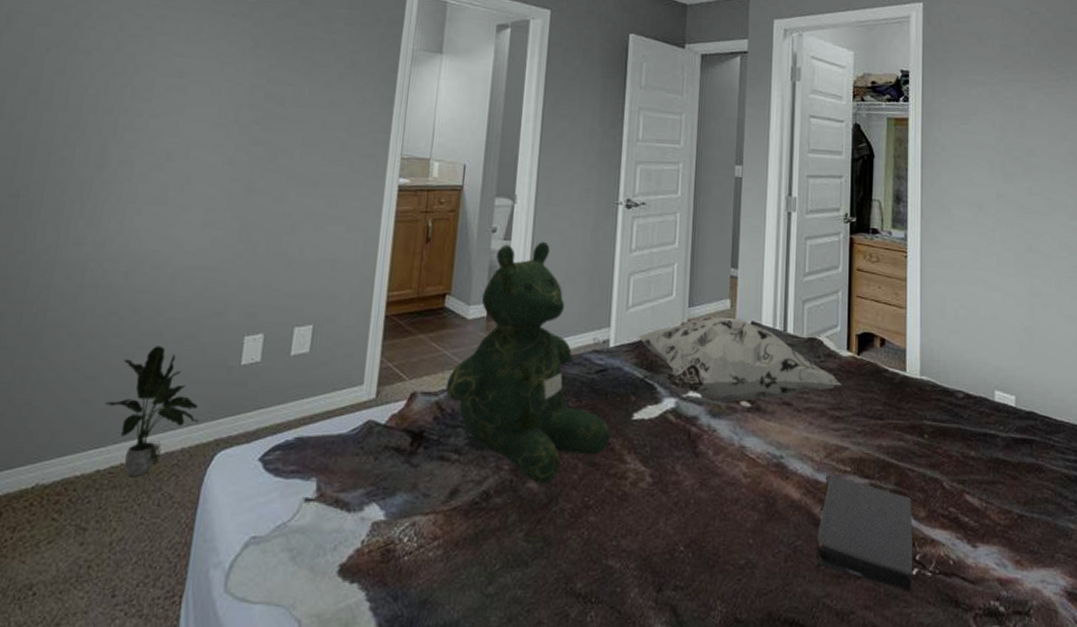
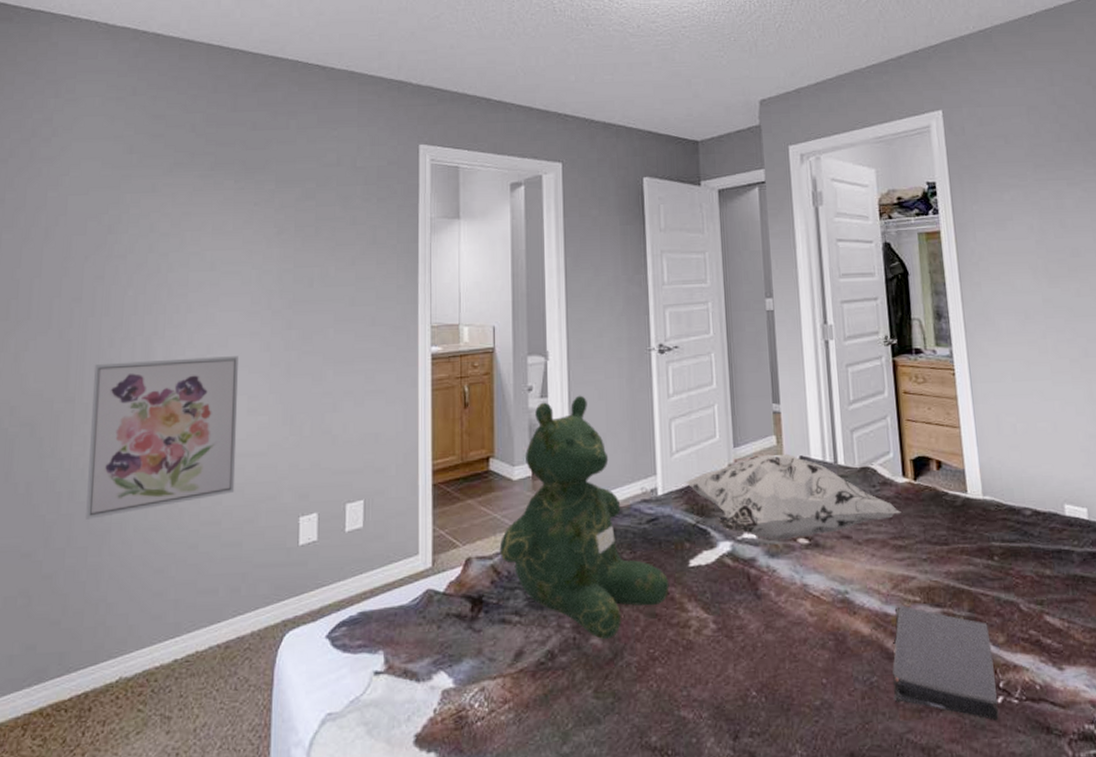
wall art: none [18,159,199,319] -> present [86,356,238,519]
potted plant: present [104,346,200,478] -> none [174,534,266,664]

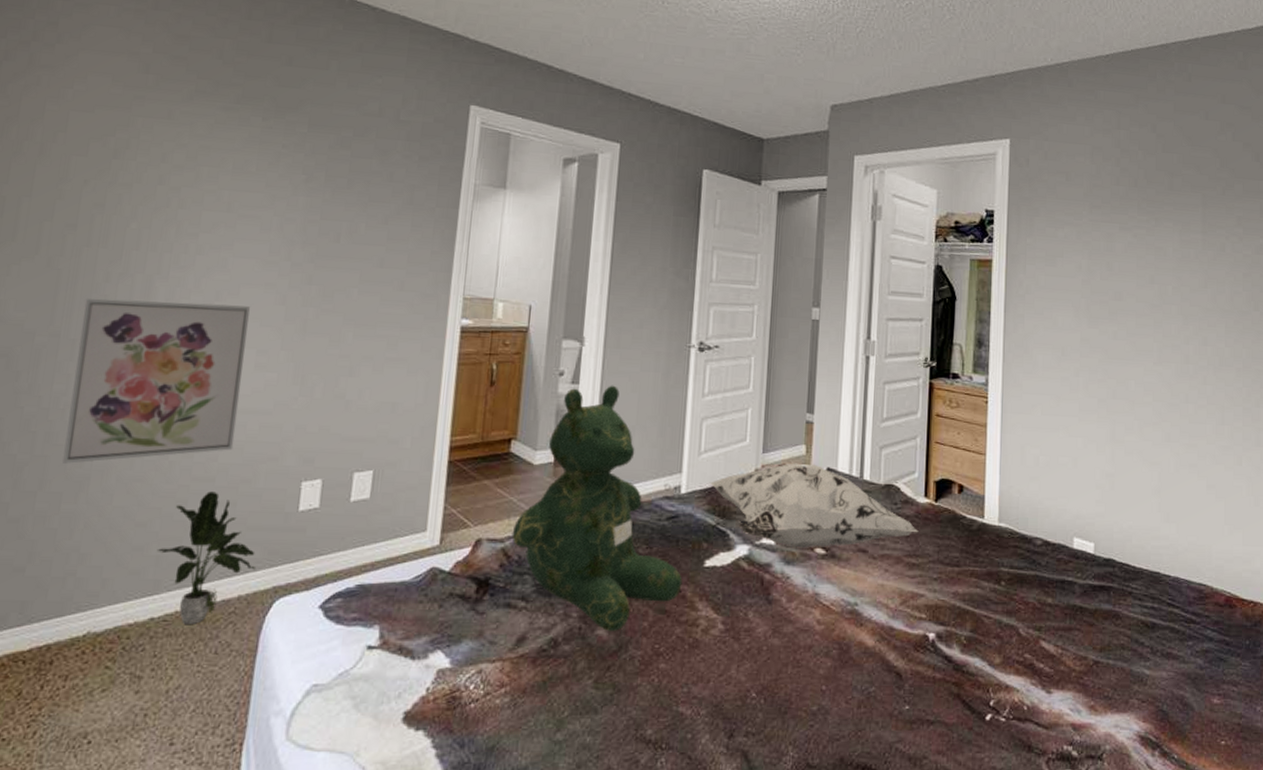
potted plant: none [174,534,266,664] -> present [156,491,257,625]
book: present [892,605,999,721] -> none [888,620,987,737]

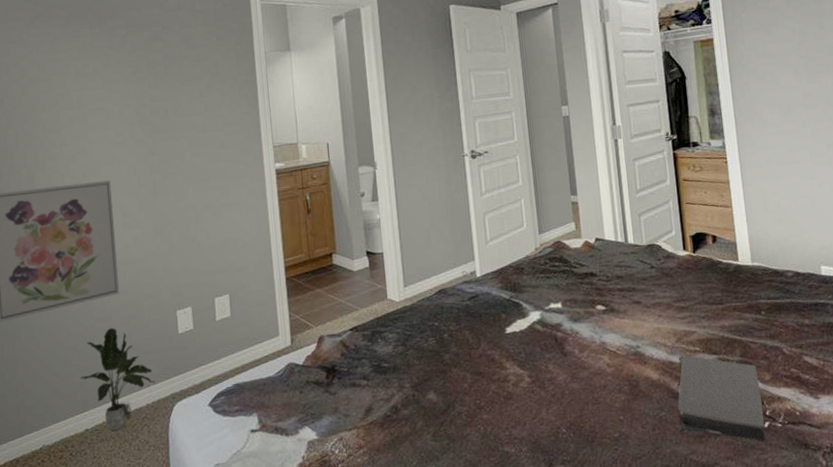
teddy bear: present [511,385,682,631] -> none [346,197,490,395]
decorative pillow: present [709,463,919,548] -> none [498,236,683,308]
book: none [888,620,987,737] -> present [677,354,766,441]

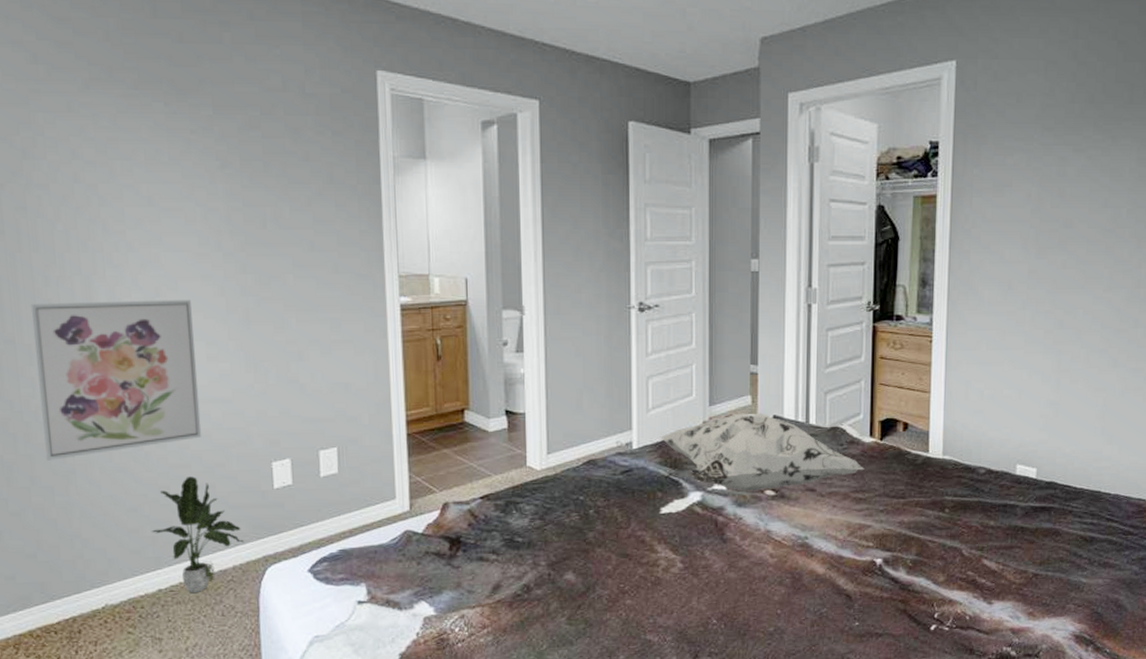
decorative pillow: none [498,236,683,308] -> present [659,412,865,491]
book: present [677,354,766,441] -> none [840,549,932,644]

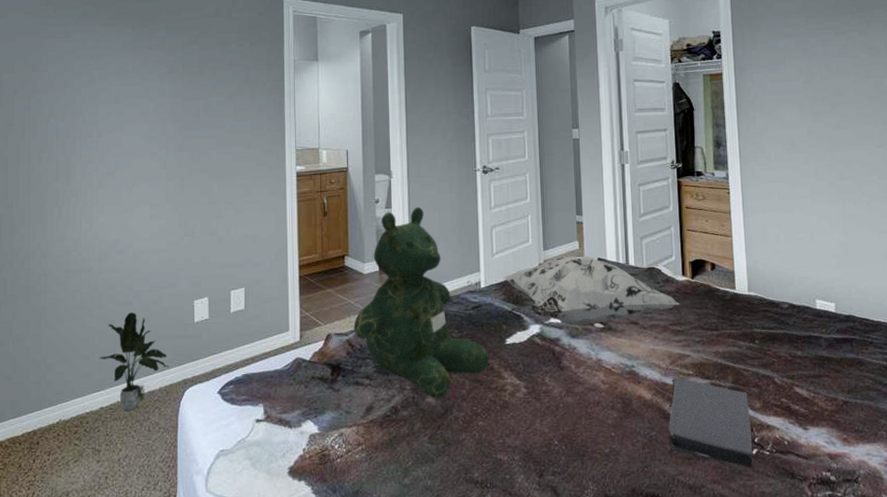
wall art: present [30,300,202,460] -> none [26,172,142,300]
teddy bear: none [476,351,641,575] -> present [353,207,490,398]
book: none [840,549,932,644] -> present [668,377,753,468]

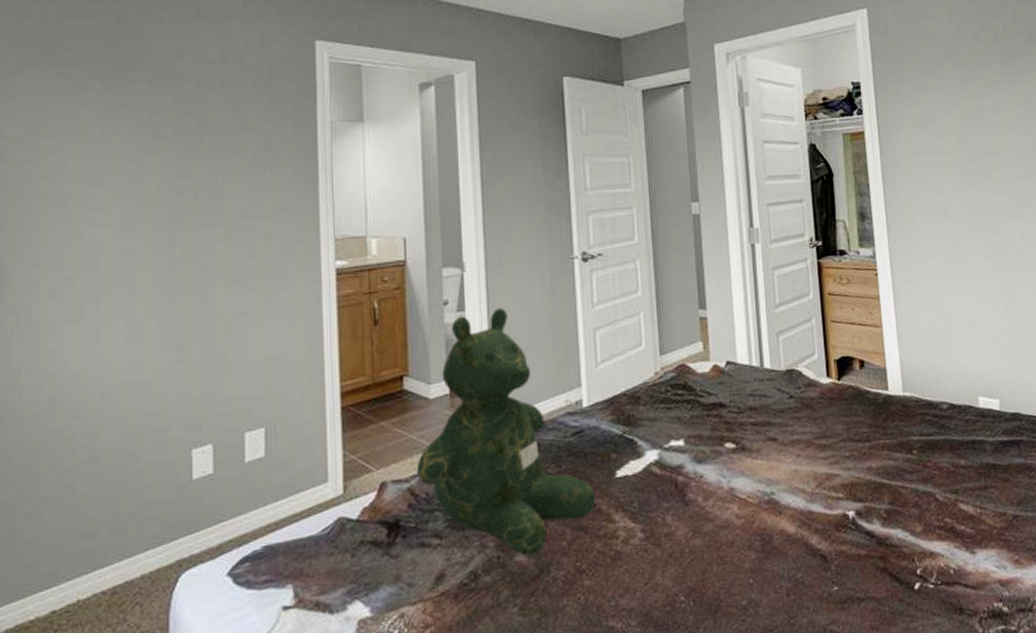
potted plant: present [99,312,170,411] -> none [49,472,156,613]
decorative pillow: present [503,256,680,324] -> none [610,359,826,446]
book: present [668,377,753,468] -> none [816,502,916,607]

